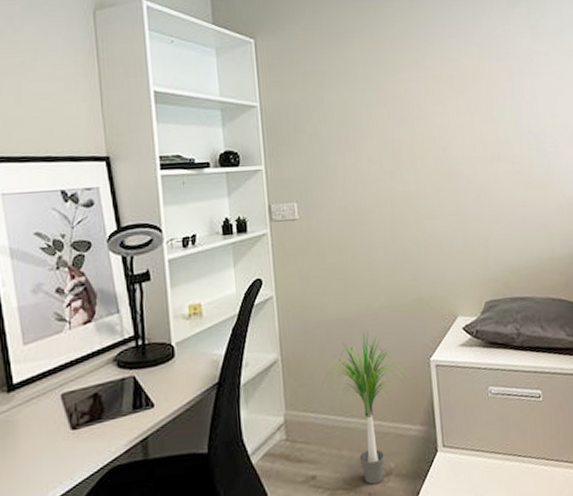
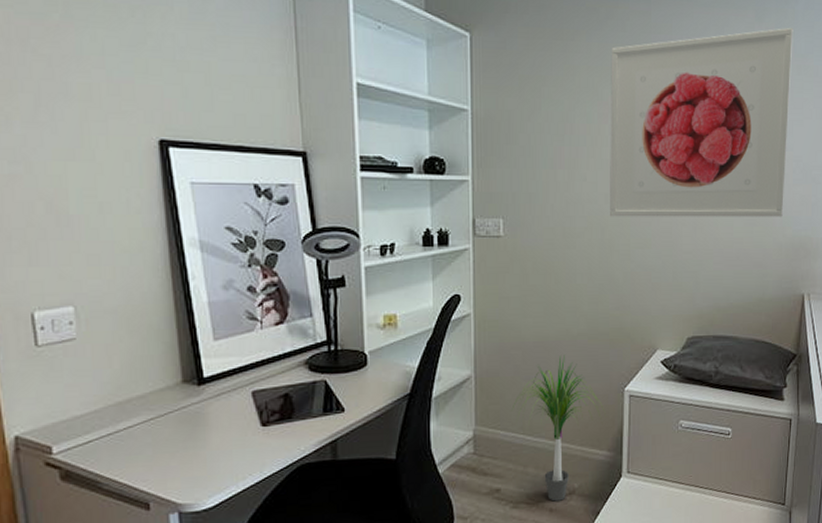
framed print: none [382,10,560,192] -> present [610,27,793,217]

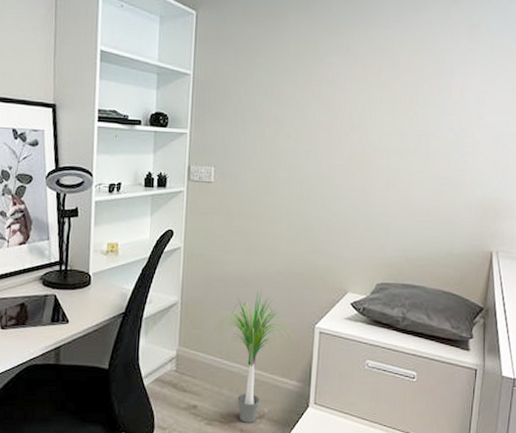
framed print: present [610,27,793,217] -> none [310,9,488,179]

